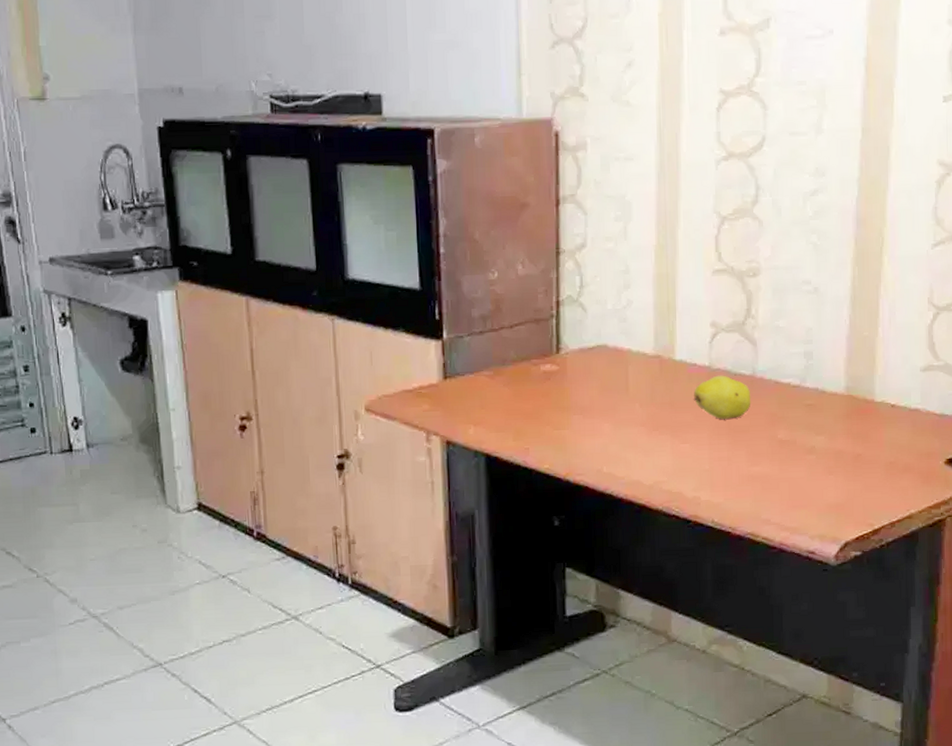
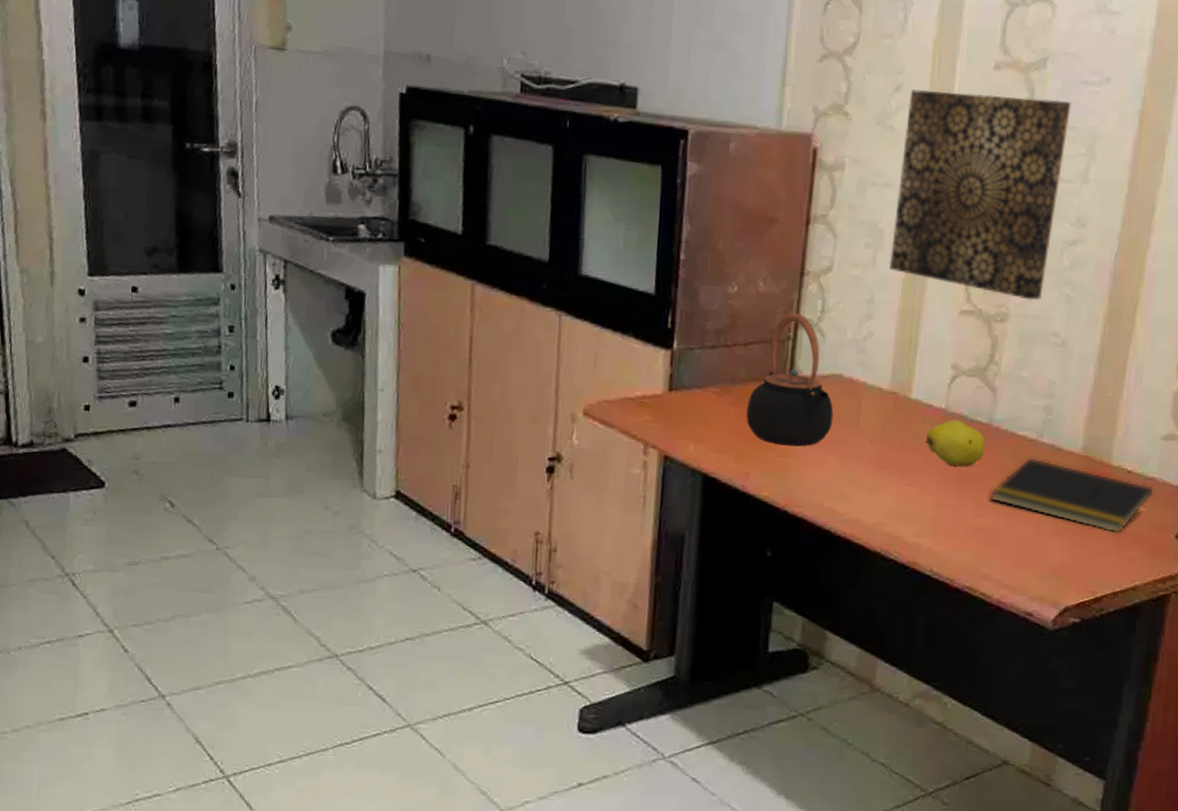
teapot: none [520,291,603,419] -> present [746,313,834,447]
wall art: none [639,57,798,253] -> present [889,89,1071,301]
notepad: none [762,402,920,467] -> present [990,456,1155,535]

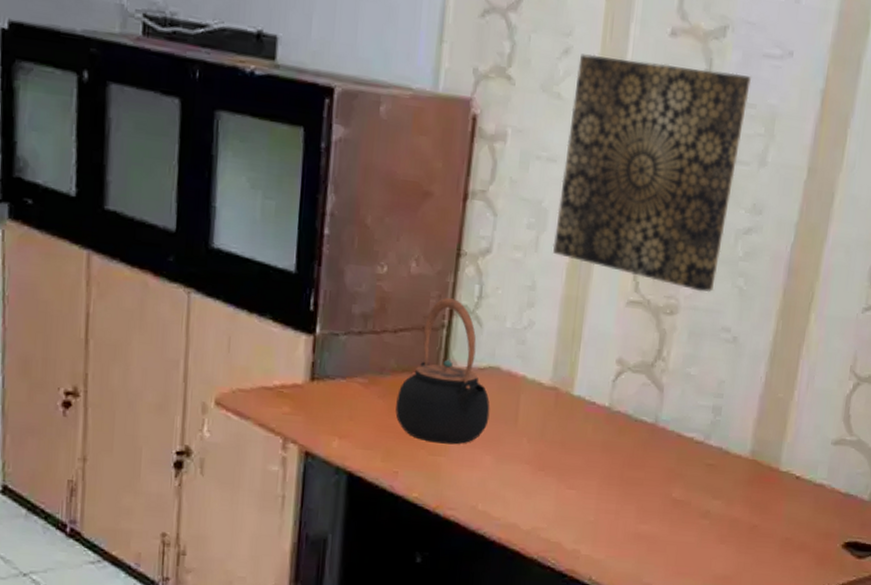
fruit: present [925,419,985,466] -> none [586,418,650,469]
notepad: present [990,456,1155,535] -> none [654,459,823,543]

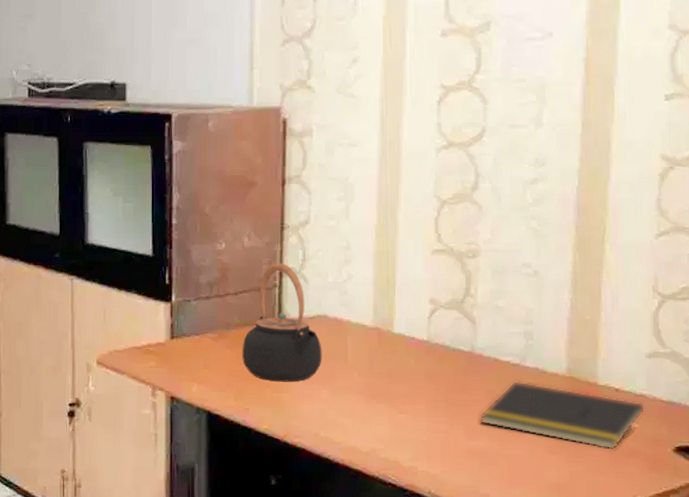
wall art: present [552,54,751,293] -> none [361,56,518,236]
notepad: none [654,459,823,543] -> present [480,380,646,451]

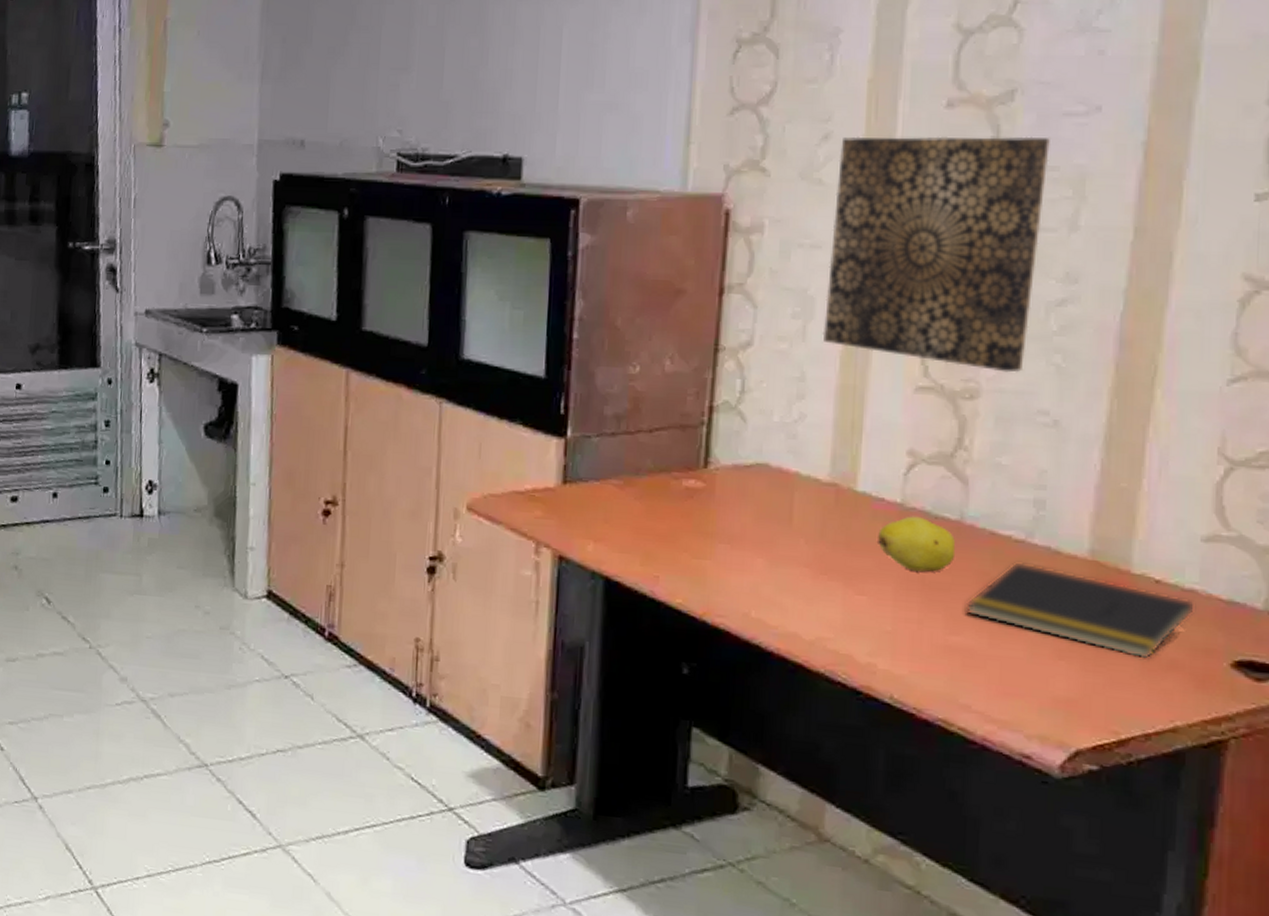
teapot: present [242,263,322,382] -> none [654,394,760,547]
wall art: none [361,56,518,236] -> present [822,136,1050,373]
fruit: none [411,350,470,392] -> present [876,516,956,572]

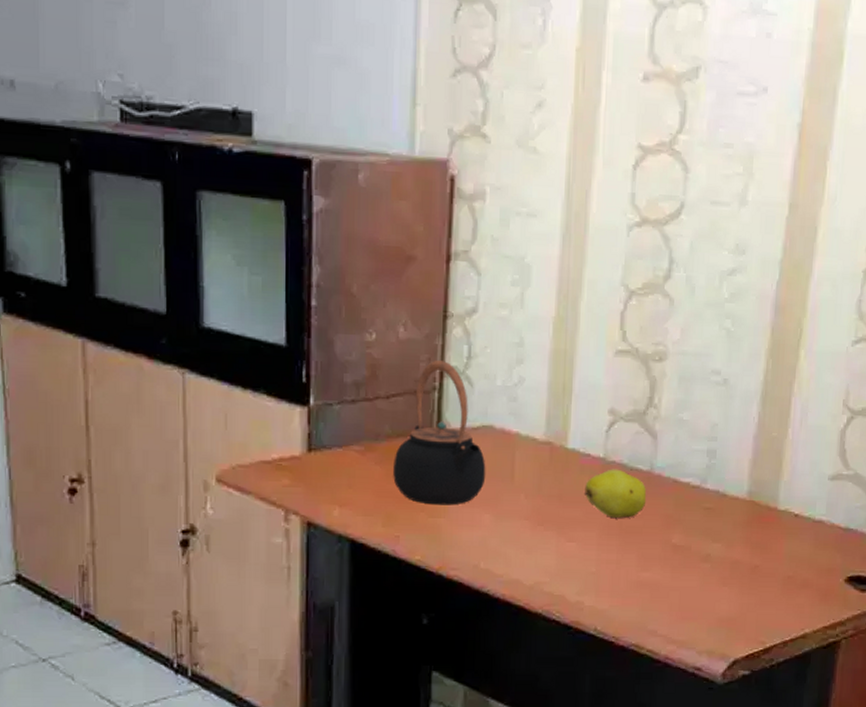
teapot: none [654,394,760,547] -> present [393,360,486,505]
wall art: present [822,136,1050,373] -> none [538,106,726,337]
notepad: present [966,561,1196,661] -> none [654,504,823,582]

